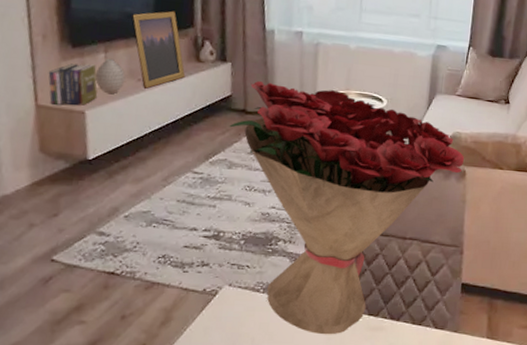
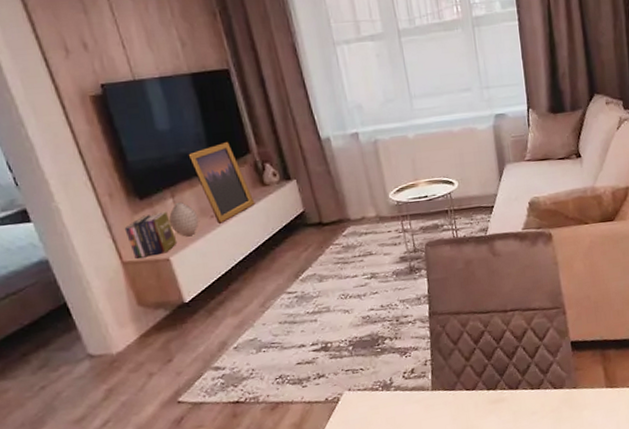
flower bouquet: present [229,81,464,335] -> none [310,183,547,418]

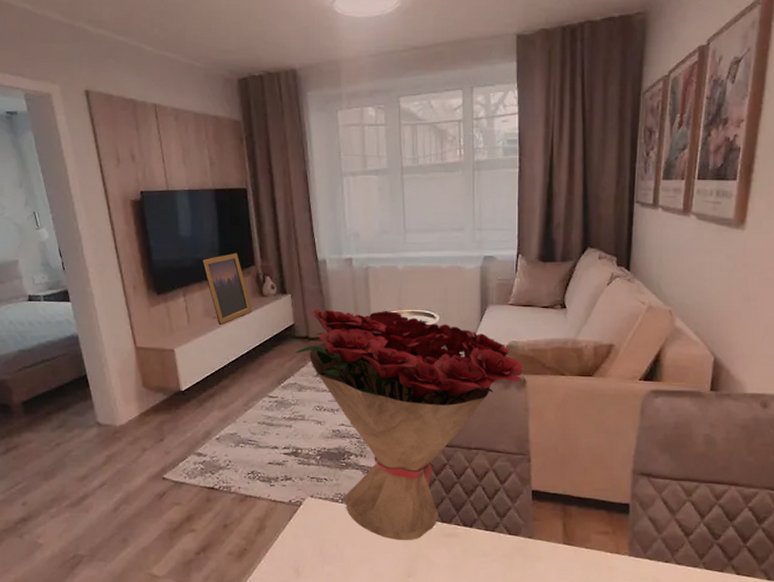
books: present [124,211,178,259] -> none [141,308,183,345]
vase: present [168,201,199,237] -> none [178,301,203,333]
flower bouquet: none [310,183,547,418] -> present [295,309,523,541]

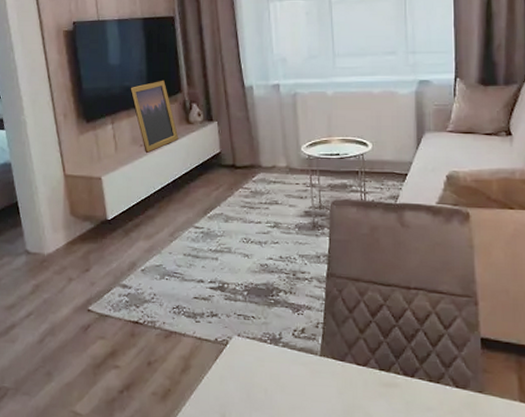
flower bouquet: present [295,309,523,541] -> none [222,137,465,390]

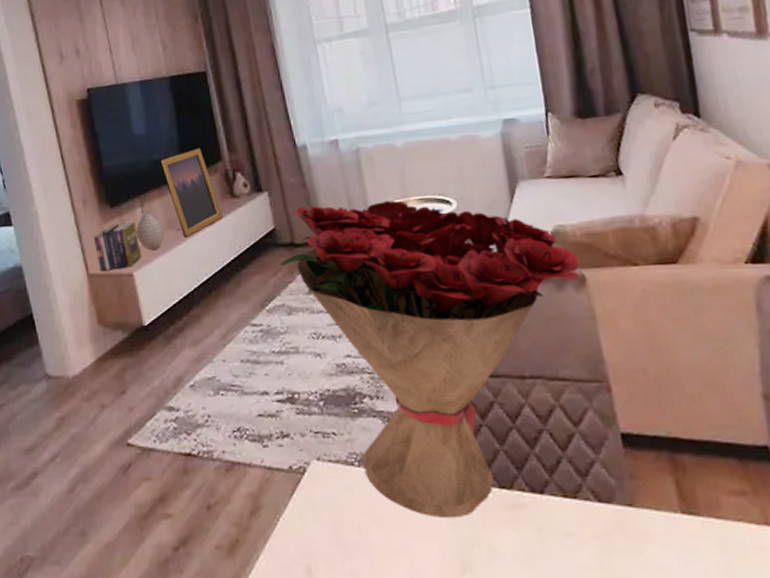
books: none [71,135,110,173] -> present [93,221,142,271]
vase: none [106,128,130,161] -> present [136,211,165,251]
flower bouquet: none [222,137,465,390] -> present [279,200,579,519]

